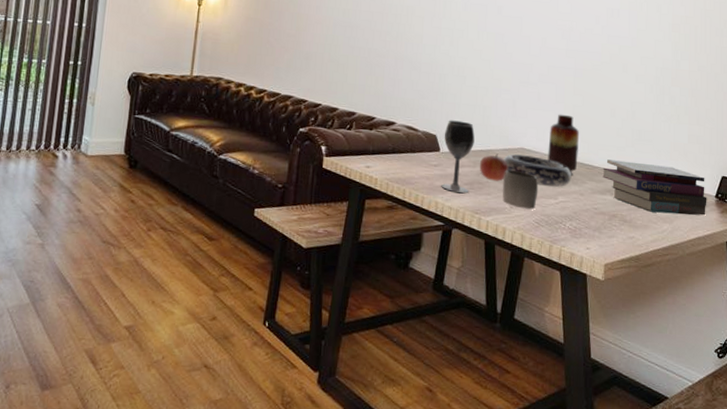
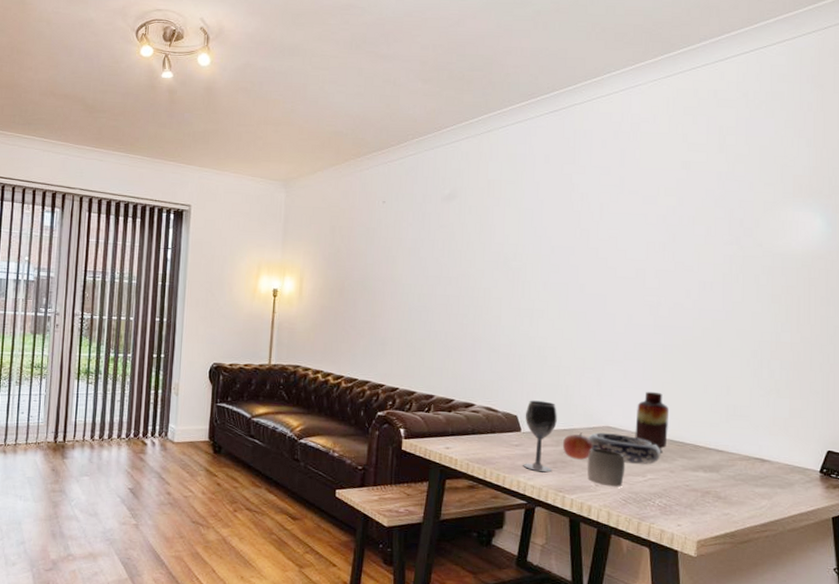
books: present [602,159,707,216] -> none [694,436,811,491]

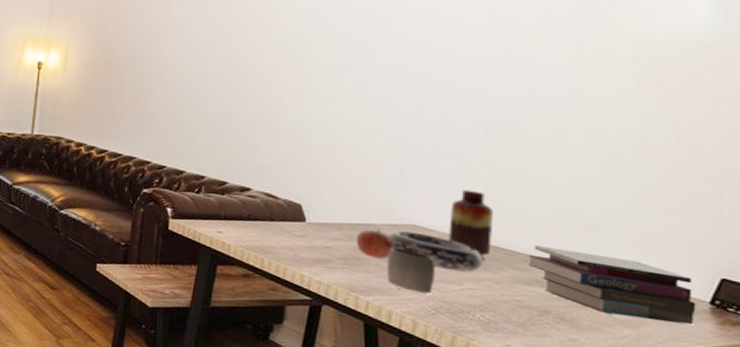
wine glass: present [523,400,557,473] -> none [308,189,350,269]
books: none [694,436,811,491] -> present [528,245,696,325]

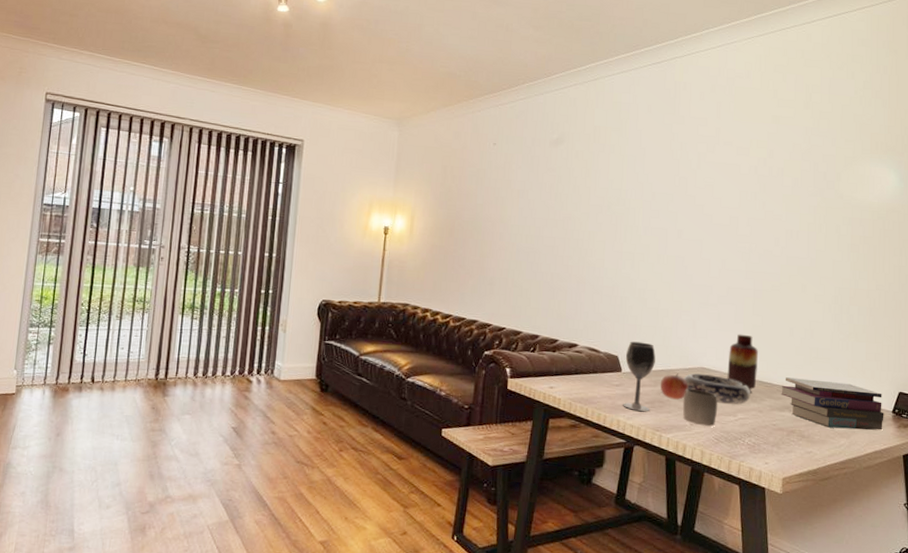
wine glass: none [308,189,350,269] -> present [623,341,656,412]

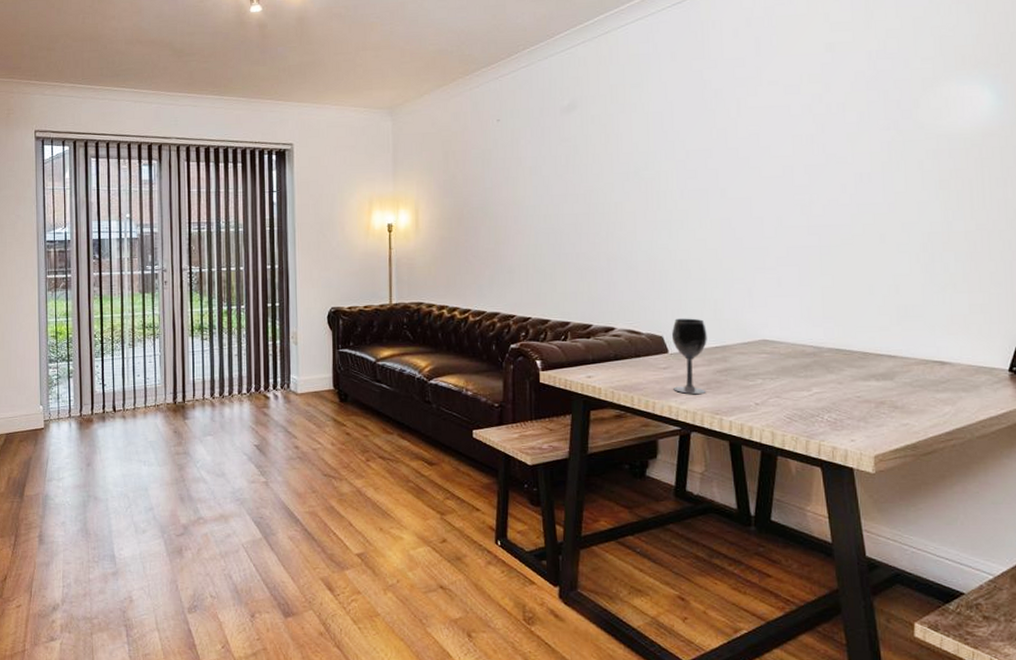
fruit: present [660,373,689,400] -> none [715,349,750,378]
mug: present [682,388,718,427] -> none [744,364,788,405]
decorative bowl: present [683,373,751,406] -> none [743,347,827,379]
vase: present [727,334,759,394] -> none [795,298,833,364]
books: present [781,377,884,430] -> none [863,341,999,395]

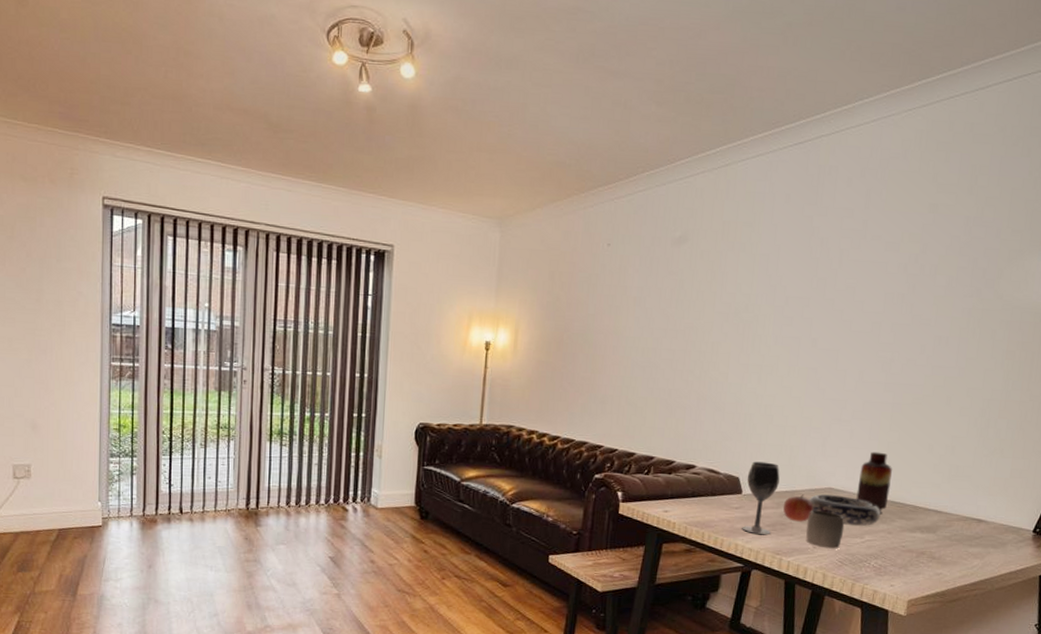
fruit: none [715,349,750,378] -> present [782,494,814,522]
decorative bowl: none [743,347,827,379] -> present [809,494,881,527]
mug: none [744,364,788,405] -> present [805,509,845,549]
vase: none [795,298,833,364] -> present [856,451,893,515]

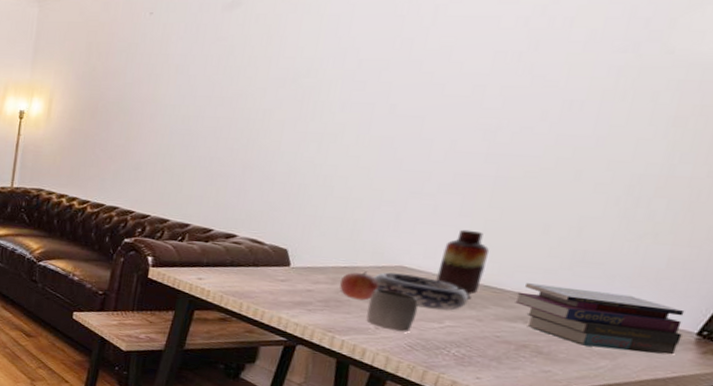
wine glass: present [742,461,780,536] -> none [287,233,339,311]
books: none [913,497,1024,551] -> present [515,283,685,355]

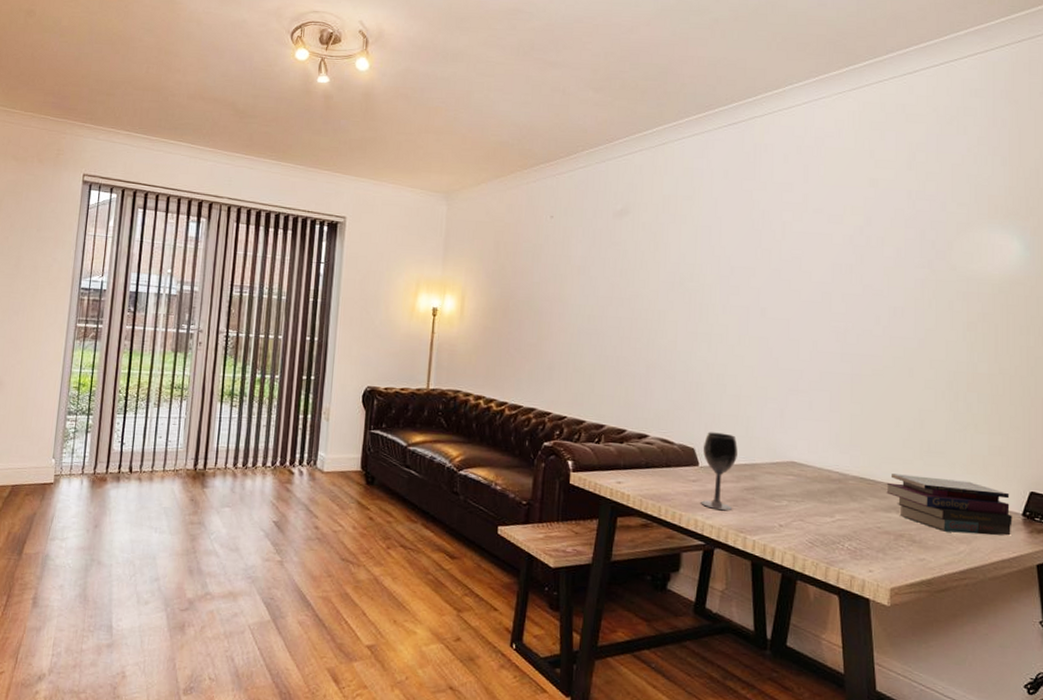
wine glass: none [287,233,339,311] -> present [701,432,738,511]
fruit: present [339,271,379,301] -> none [743,468,777,498]
mug: present [366,288,419,332] -> none [770,484,812,529]
decorative bowl: present [373,272,469,312] -> none [771,468,850,505]
vase: present [436,229,490,300] -> none [822,424,859,492]

